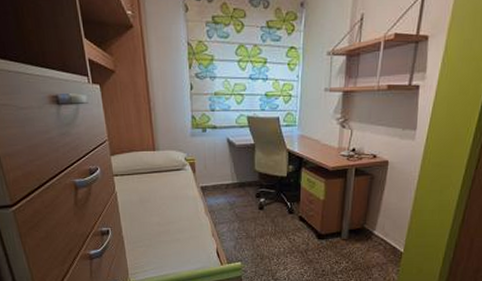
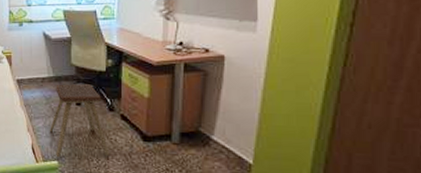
music stool: none [233,189,289,259] -> present [49,84,110,158]

